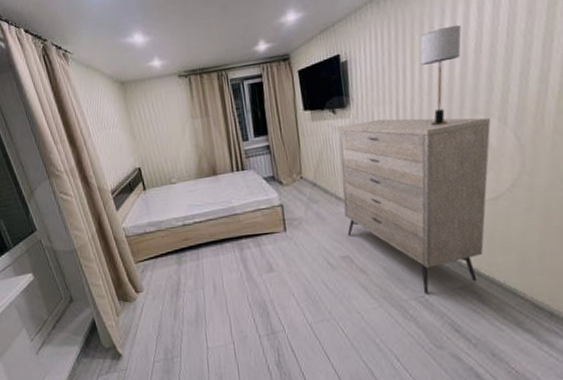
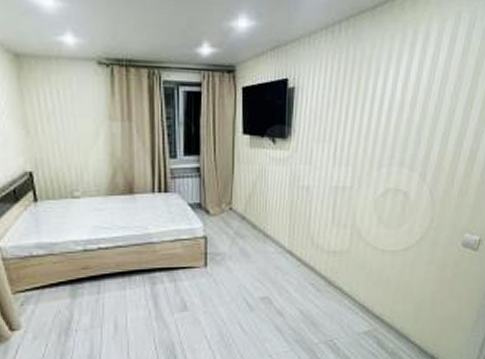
dresser: present [338,117,491,294] -> none [270,157,414,338]
table lamp: present [420,25,462,126] -> none [363,73,403,172]

